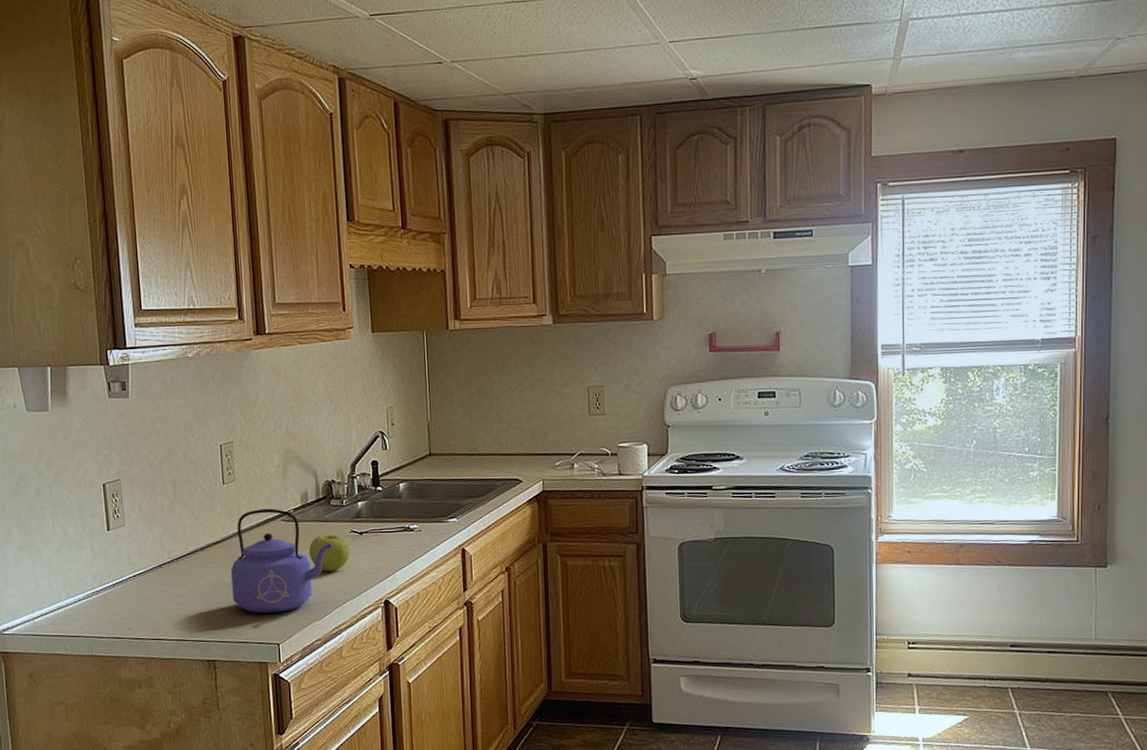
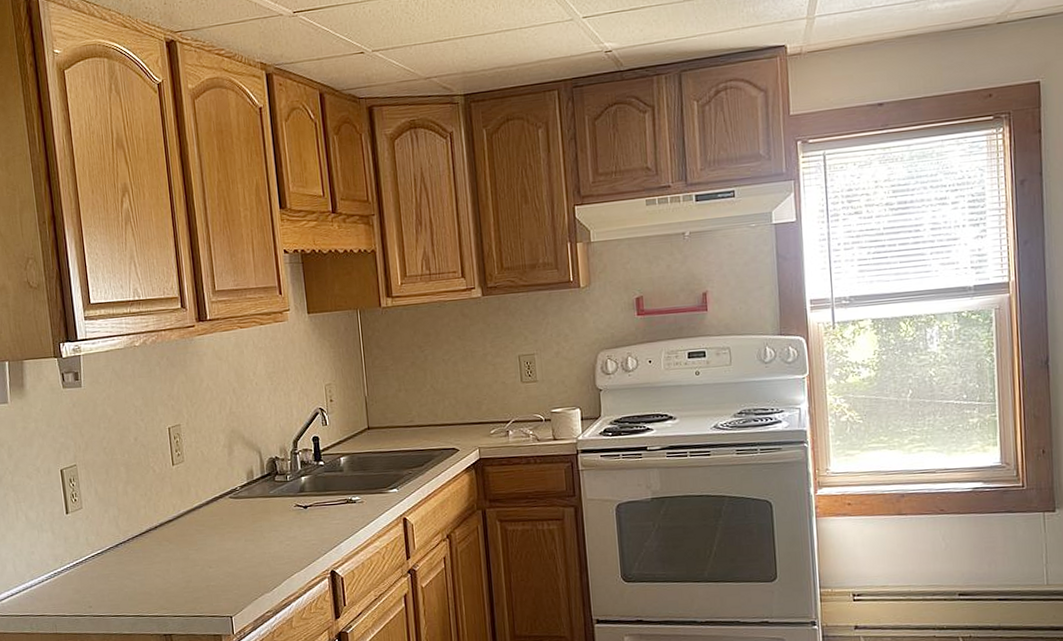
kettle: present [231,508,331,614] -> none [183,486,277,588]
apple: present [308,535,350,572] -> none [256,509,296,545]

